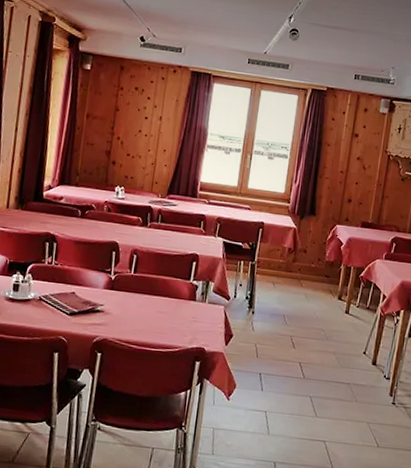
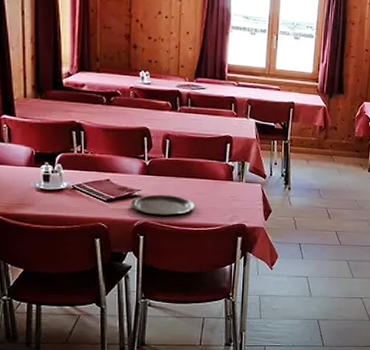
plate: none [91,310,155,334] -> present [130,194,195,216]

